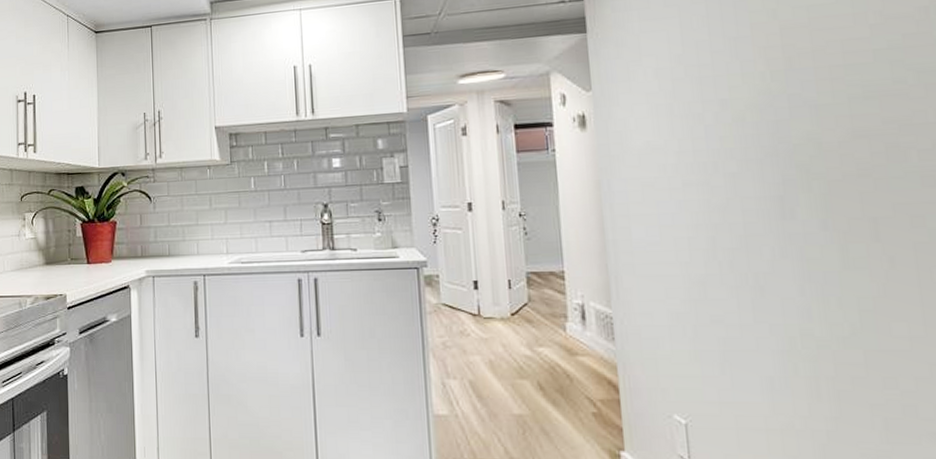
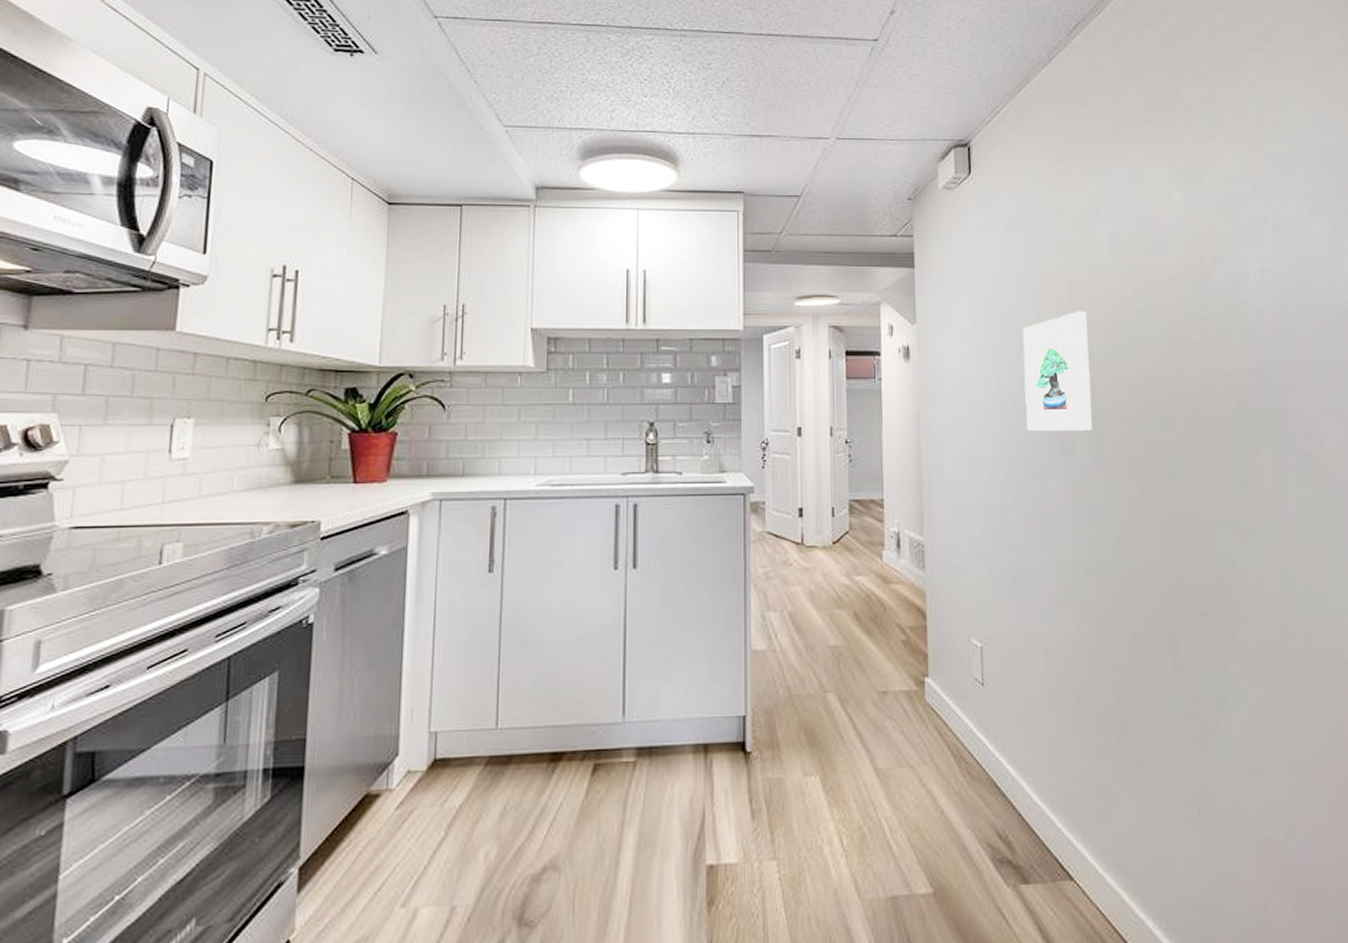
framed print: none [722,58,820,196] -> present [1022,311,1093,432]

